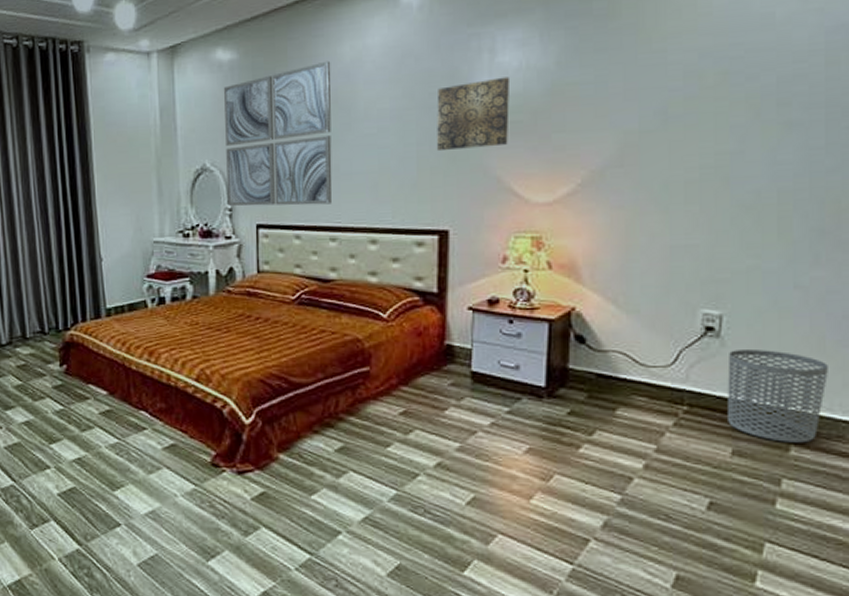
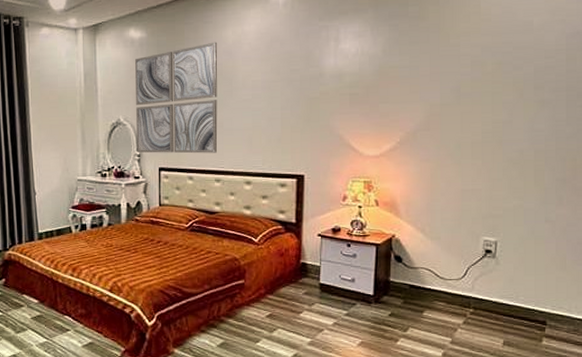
wall art: present [436,77,511,152] -> none [295,60,350,115]
waste bin: present [727,350,828,443] -> none [500,267,568,335]

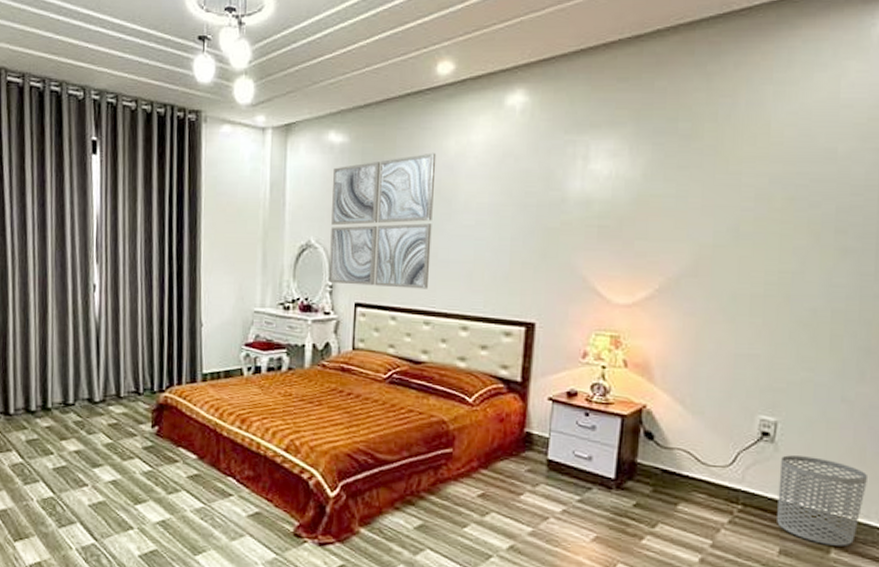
waste bin: none [500,267,568,335] -> present [777,455,867,547]

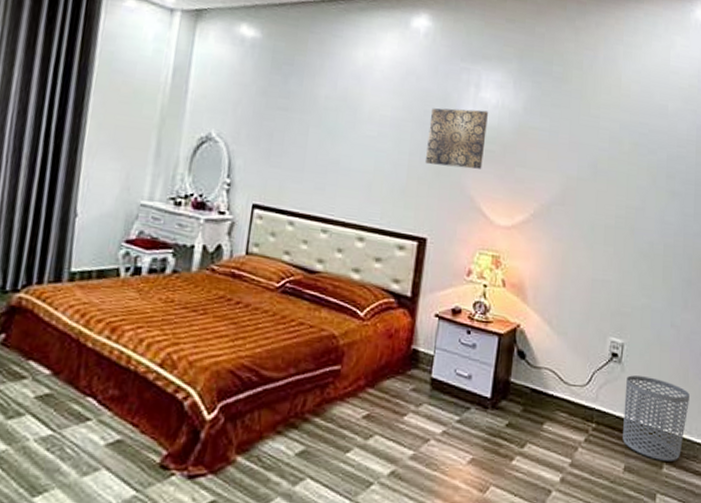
wall art: present [329,152,437,289] -> none [227,60,346,196]
wall art: none [528,183,601,248] -> present [425,108,489,169]

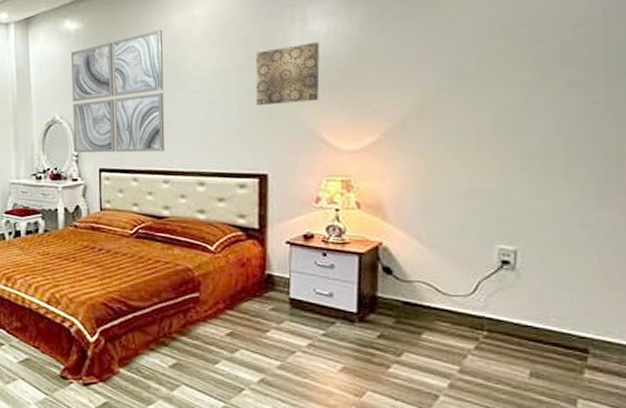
wall art: none [227,60,346,196] -> present [71,29,165,153]
waste bin: present [623,375,690,462] -> none [523,281,617,367]

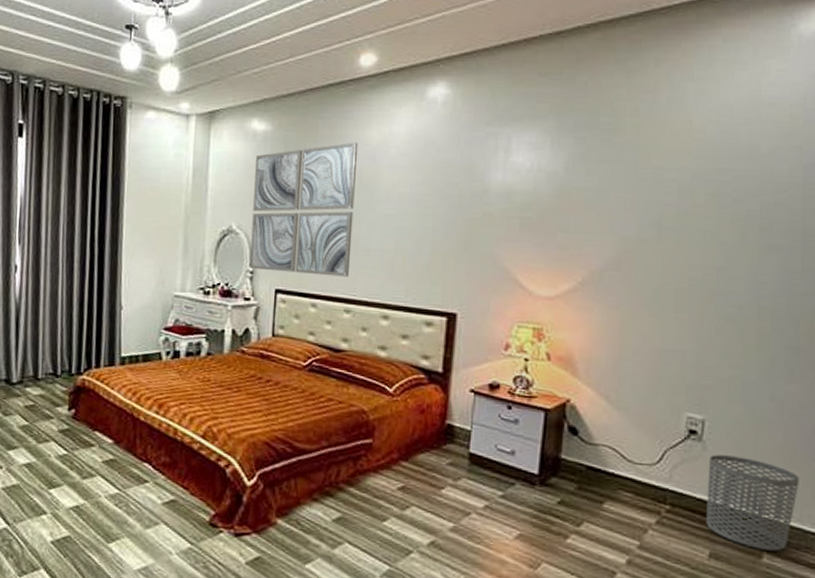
wall art: present [255,42,320,106] -> none [450,175,523,239]
waste bin: none [523,281,617,367] -> present [706,454,799,552]

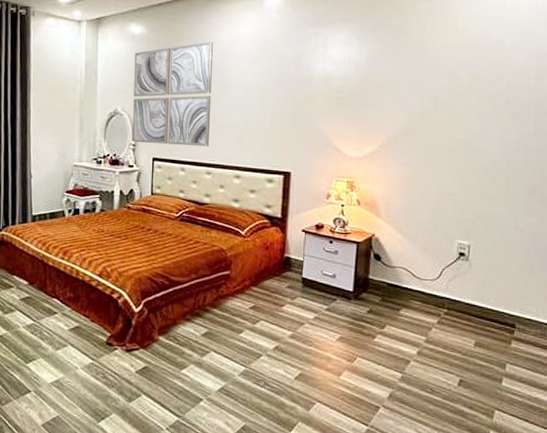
waste bin: present [706,454,799,552] -> none [473,270,535,338]

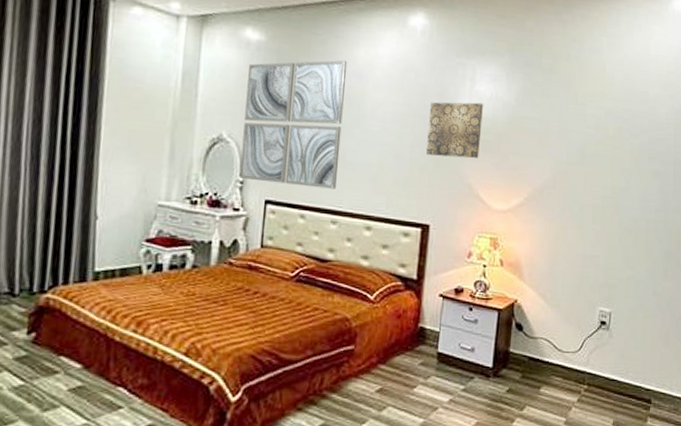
wall art: none [284,65,337,114] -> present [425,102,484,158]

